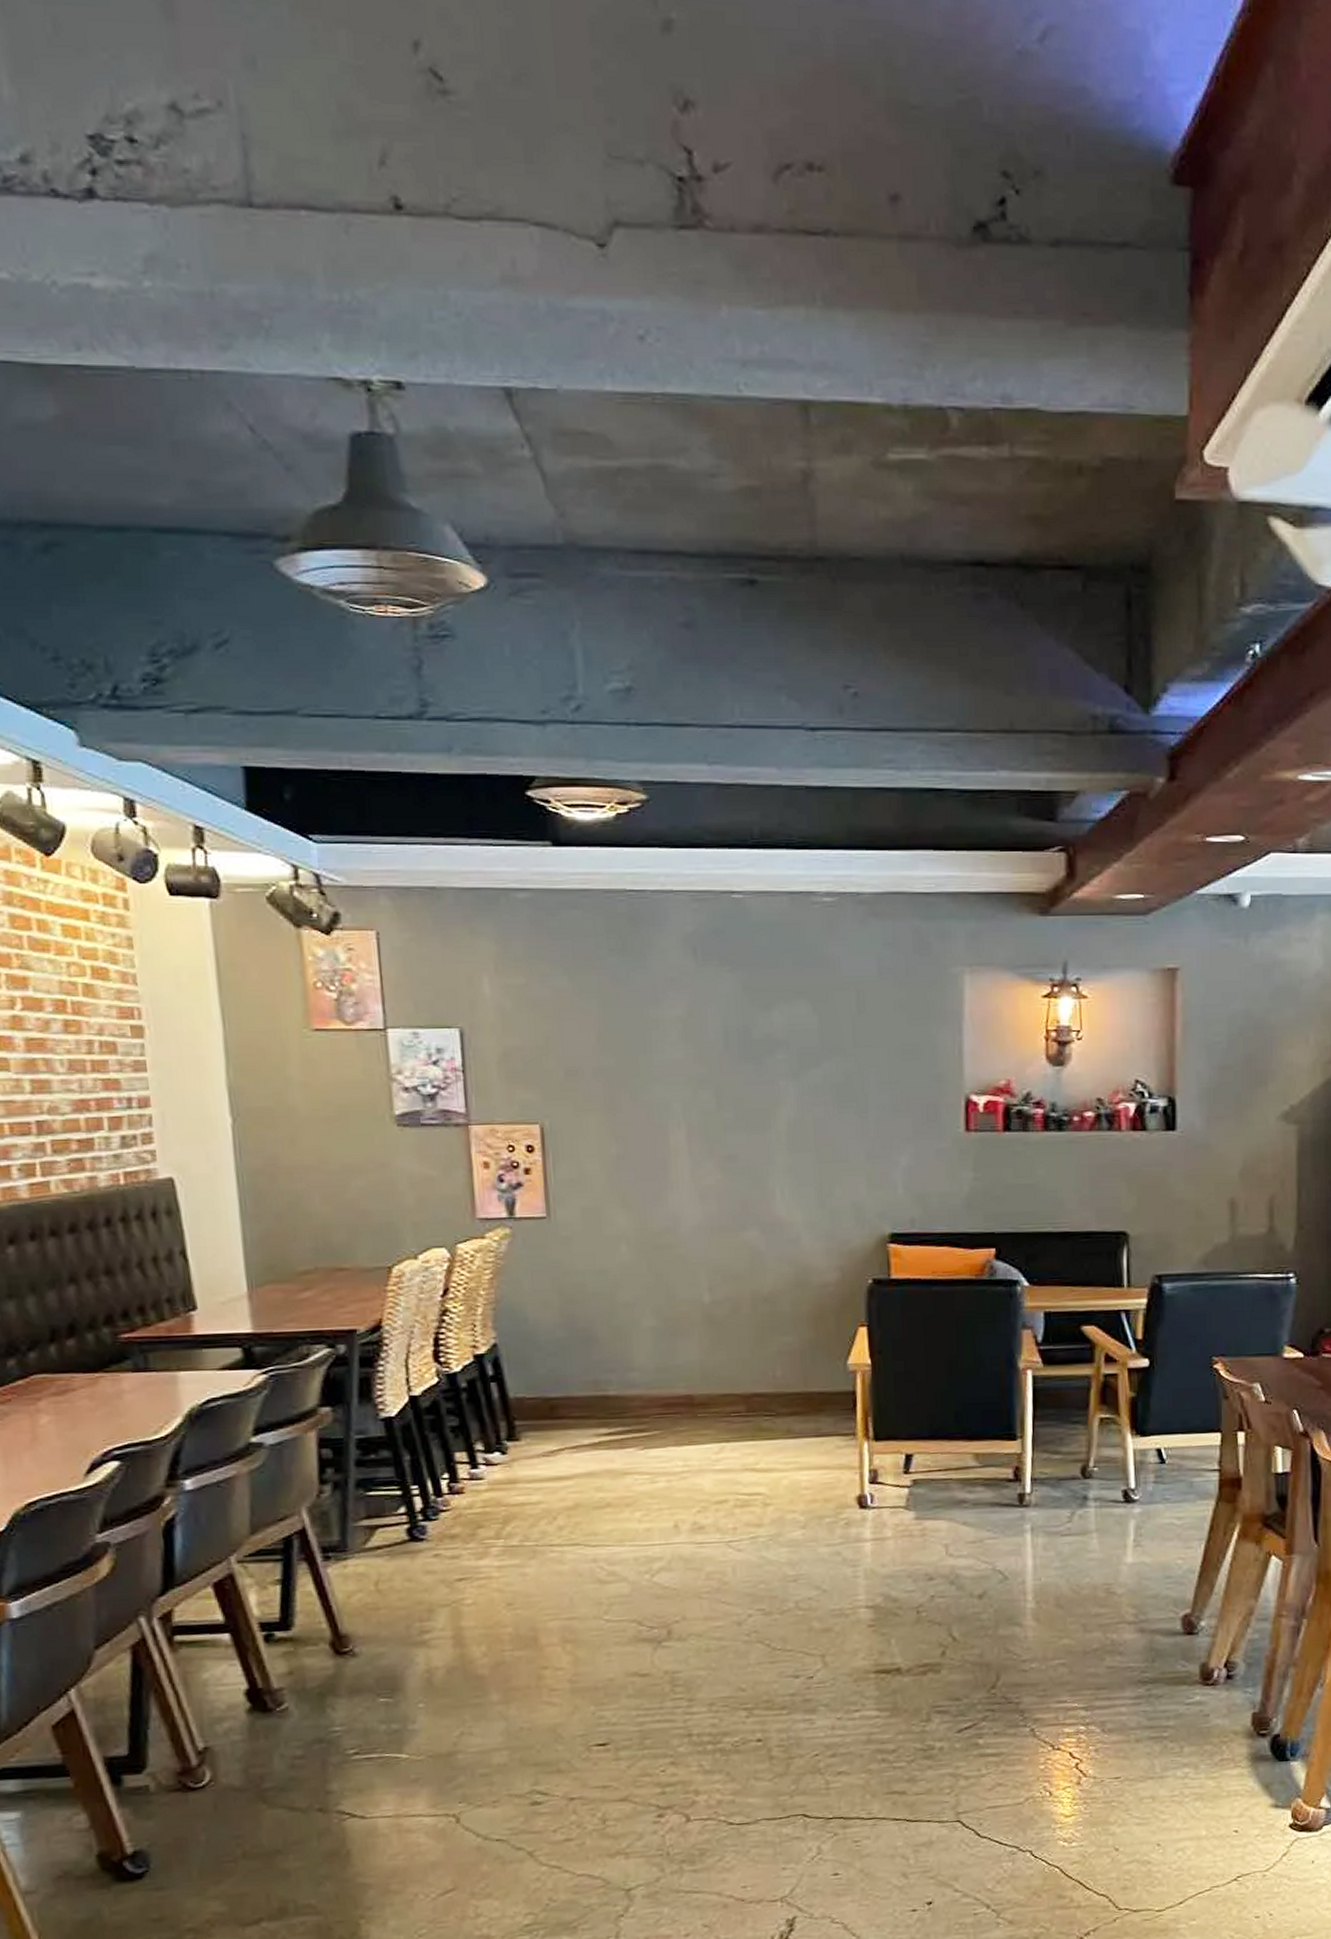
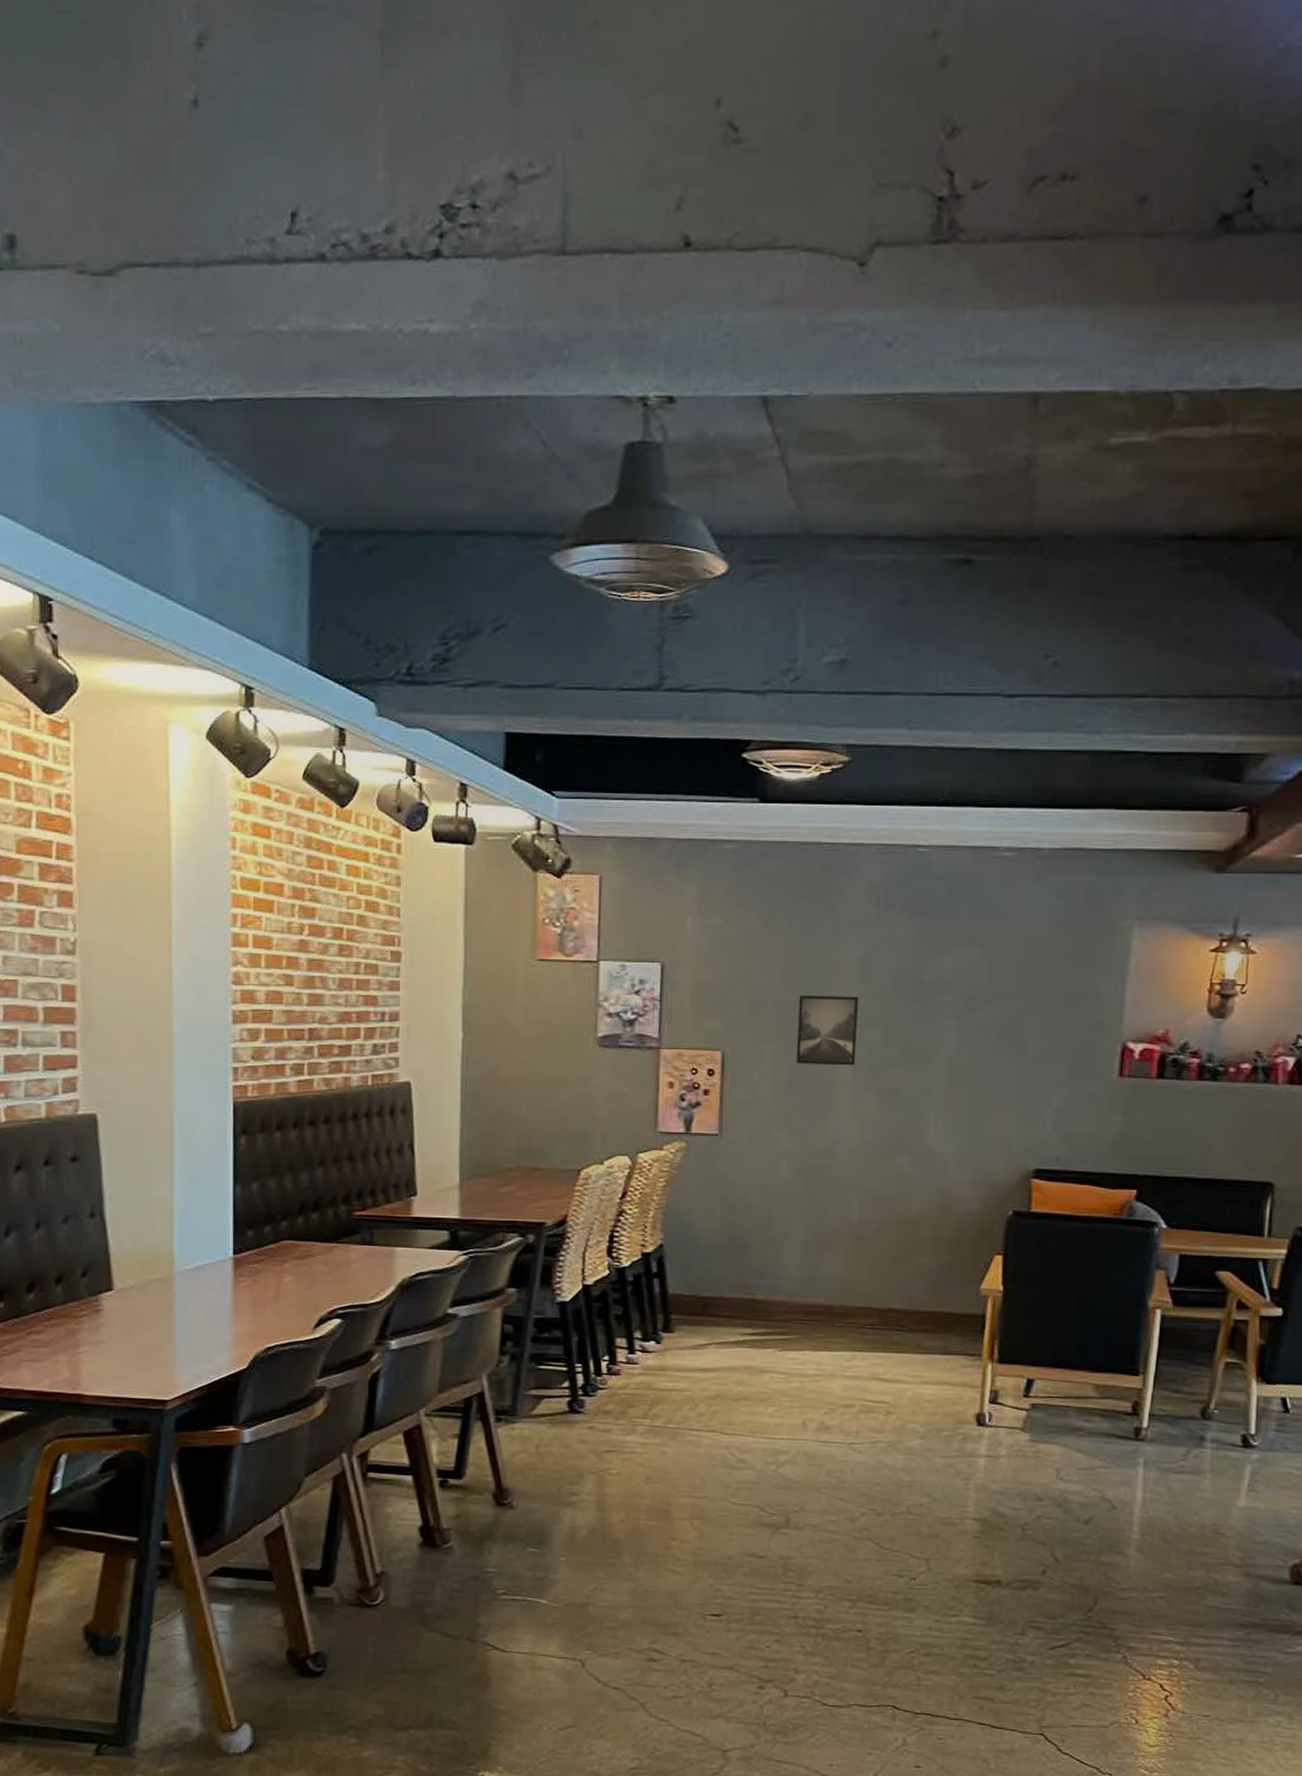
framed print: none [620,1057,690,1135] -> present [795,995,859,1066]

